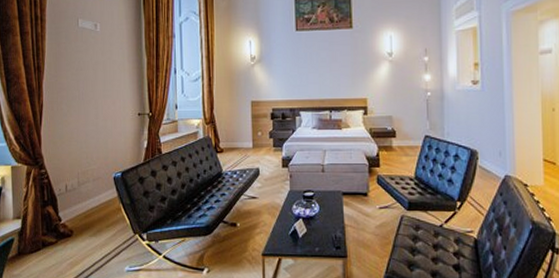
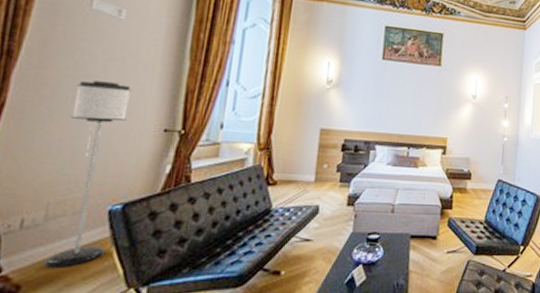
floor lamp: none [80,81,116,219] -> present [42,81,131,268]

